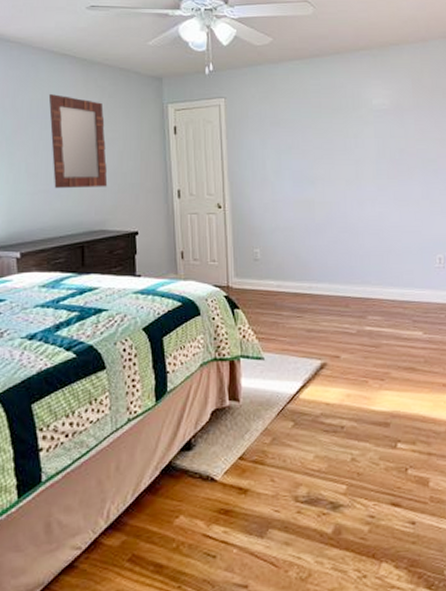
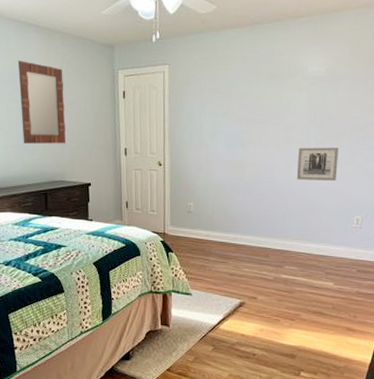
wall art: none [370,182,414,218] -> present [296,147,339,181]

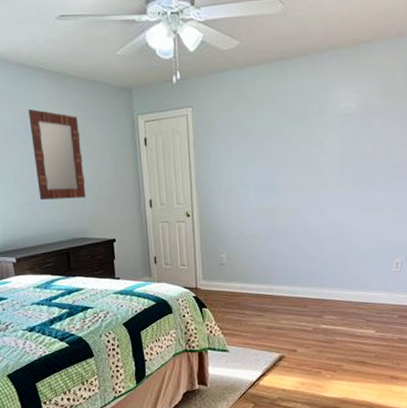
wall art: present [296,147,339,181] -> none [332,188,375,225]

